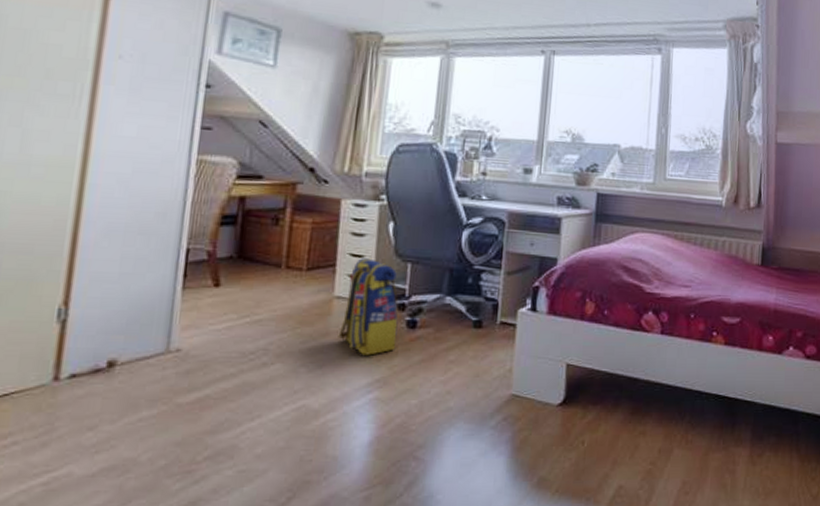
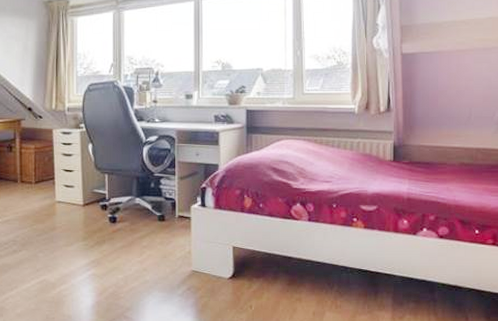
backpack: present [338,258,399,356] -> none [62,172,103,243]

